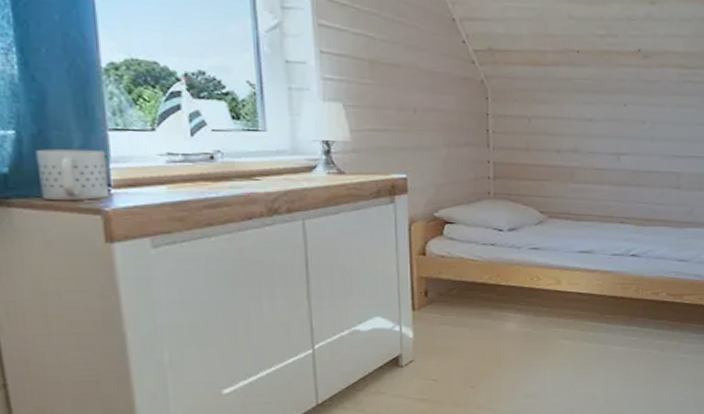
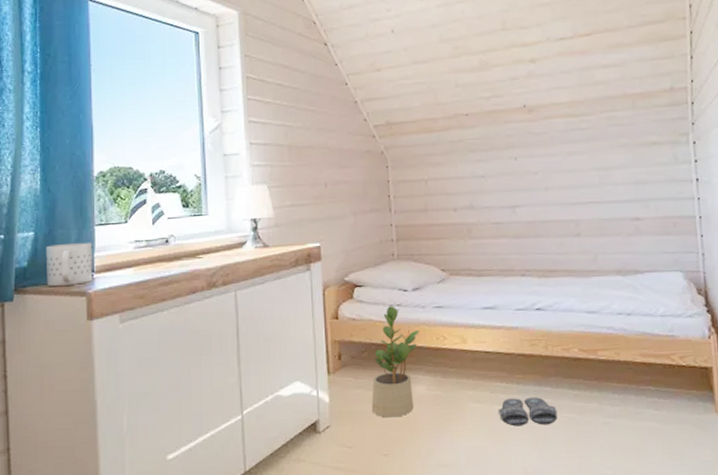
potted plant: none [460,245,513,353] -> present [372,306,419,418]
slippers: none [586,335,641,361] -> present [497,397,558,427]

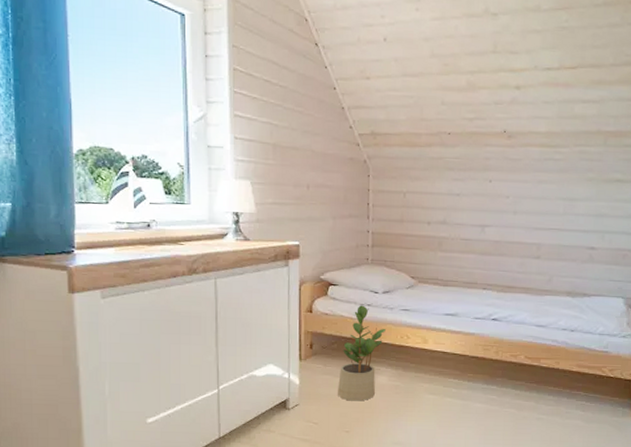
mug: present [45,243,93,287] -> none [24,217,74,259]
slippers: present [497,397,558,427] -> none [448,393,500,416]

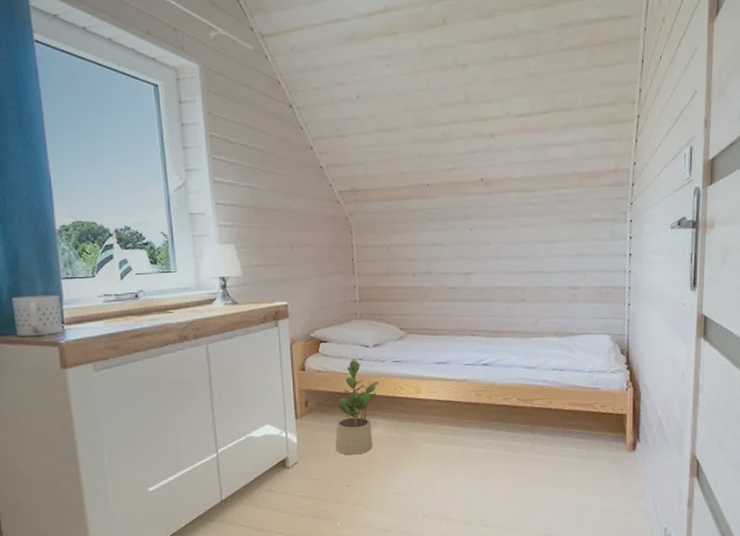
mug: none [24,217,74,259] -> present [11,295,64,337]

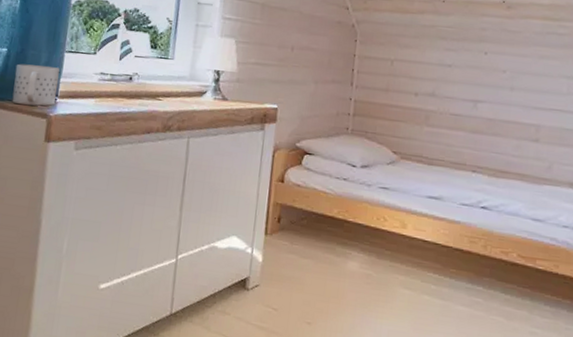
potted plant: present [335,360,379,455] -> none [302,178,361,289]

